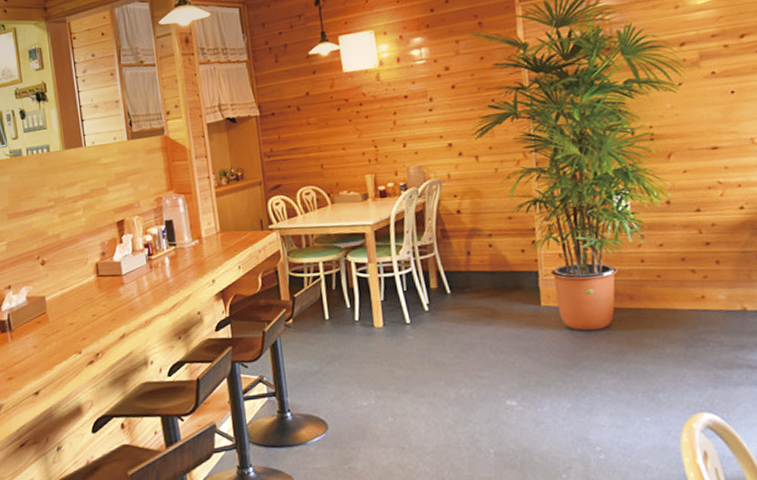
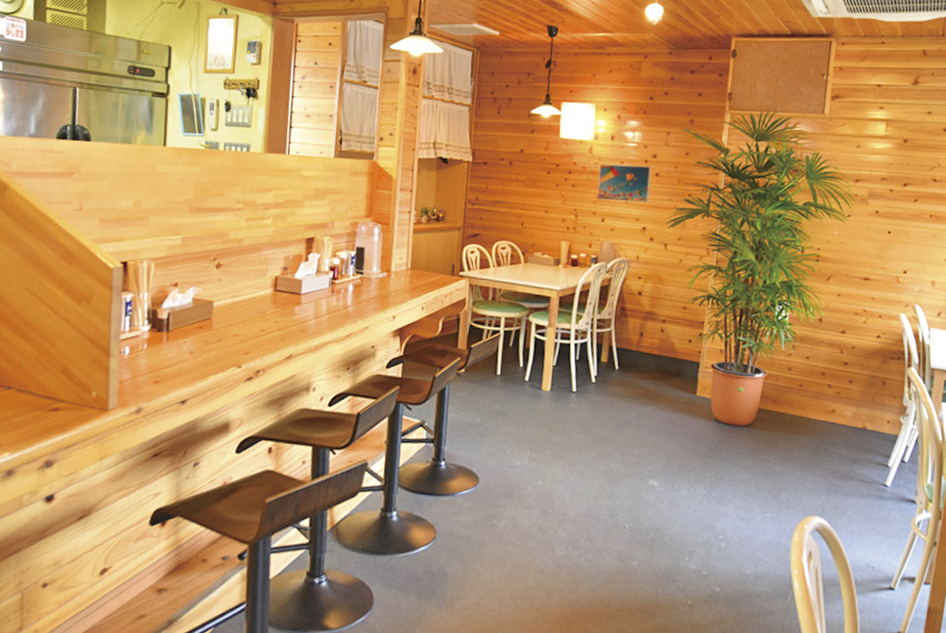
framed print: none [390,80,450,126] -> present [597,163,652,203]

